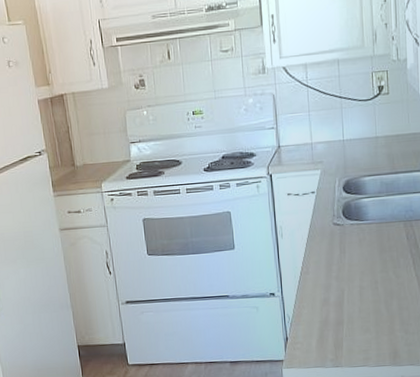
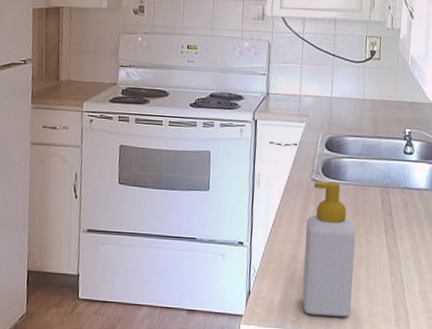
soap bottle: none [333,223,388,352] -> present [302,181,356,317]

